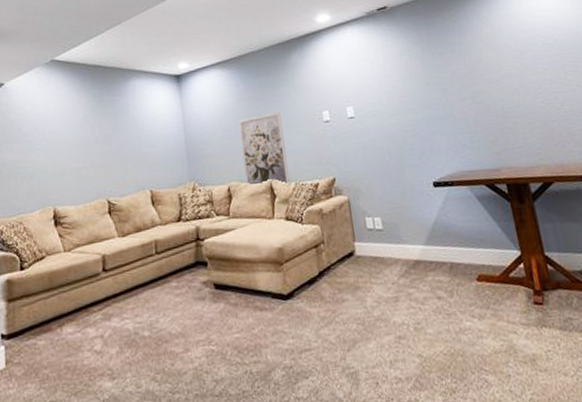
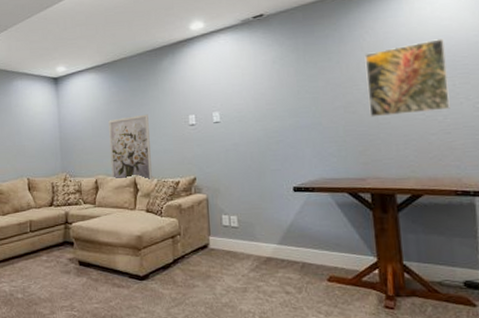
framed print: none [484,29,565,107] -> present [364,39,450,118]

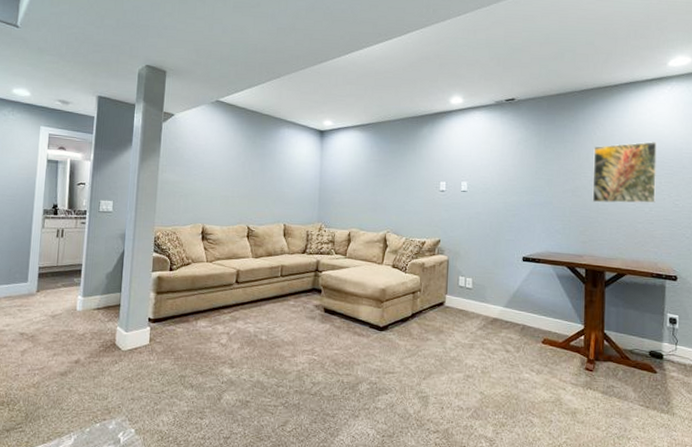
wall art: present [108,114,152,179] -> none [364,176,404,237]

